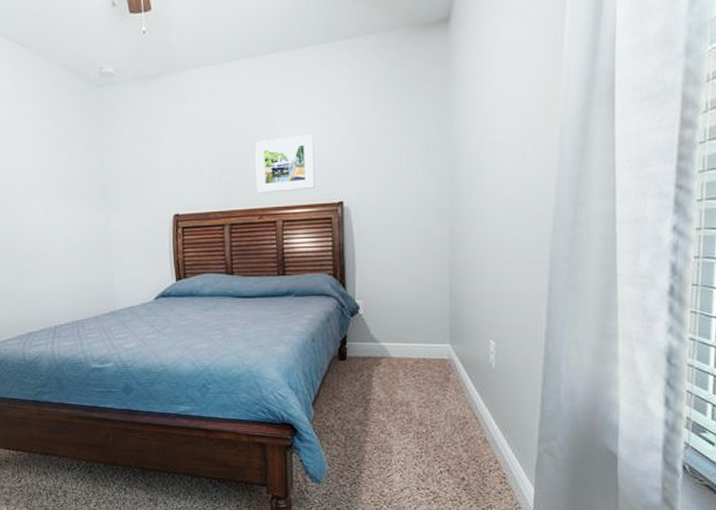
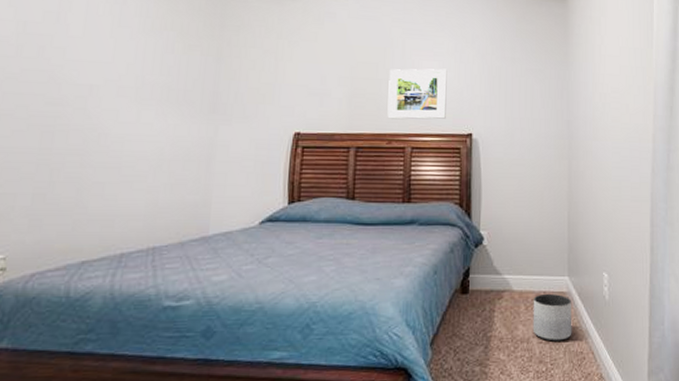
planter: none [412,360,454,406] -> present [533,293,572,342]

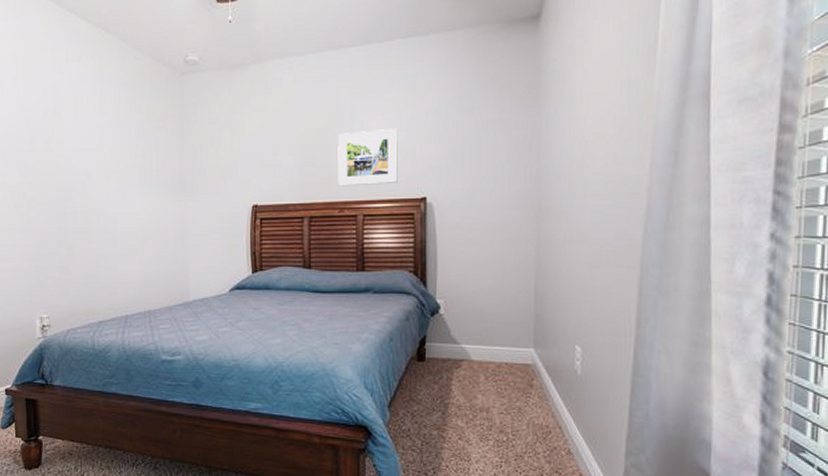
planter: present [533,293,572,342] -> none [493,364,538,413]

